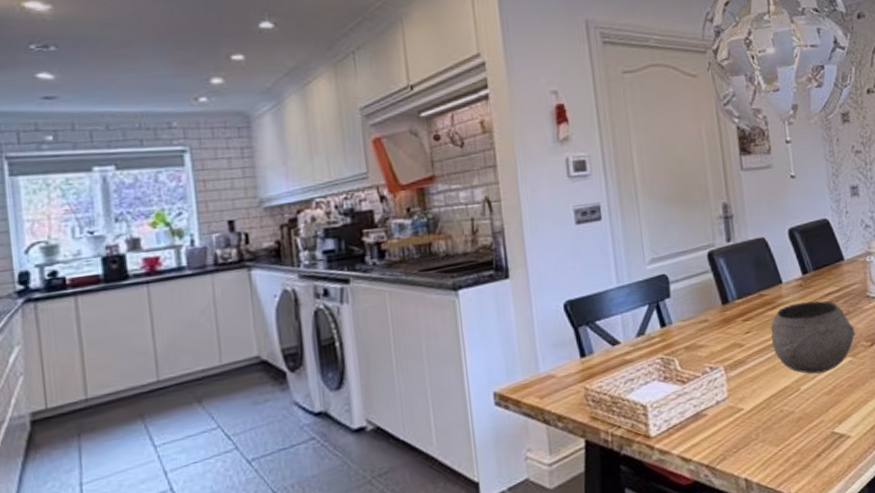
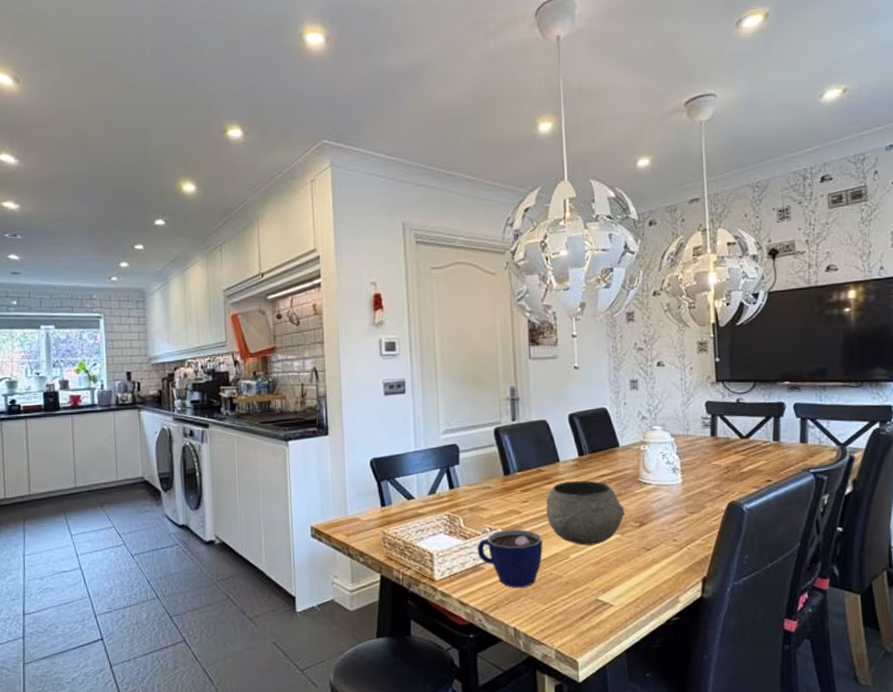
cup: none [697,364,771,433] -> present [477,529,543,588]

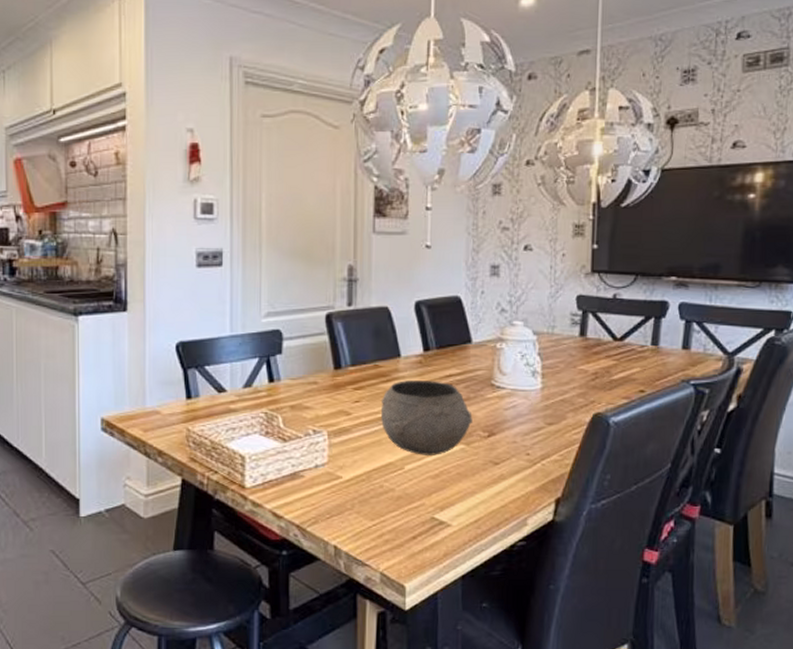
cup: present [477,529,543,588] -> none [297,433,374,500]

